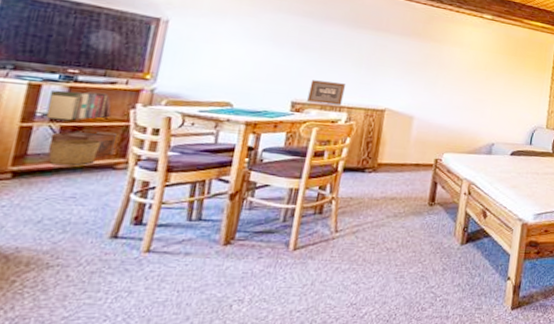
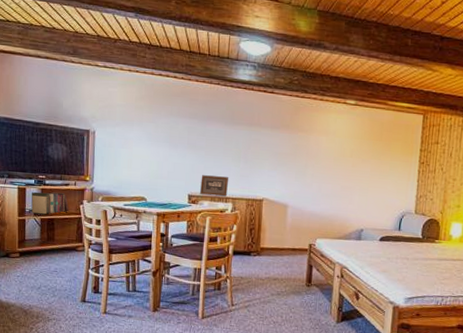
decorative box: present [48,131,117,157] -> none [36,222,75,242]
basket: present [49,136,102,166] -> none [37,226,66,248]

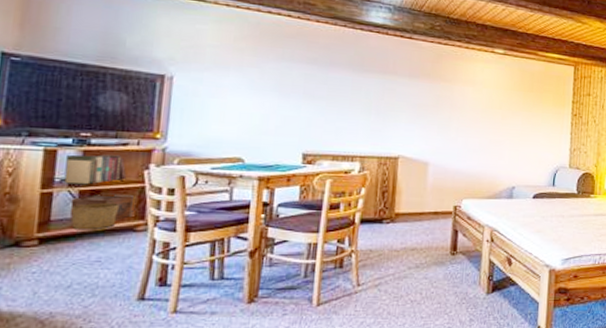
decorative box: none [36,222,75,242] -> present [69,194,134,222]
basket: none [37,226,66,248] -> present [71,199,120,230]
picture frame: present [200,175,228,197] -> none [318,130,356,155]

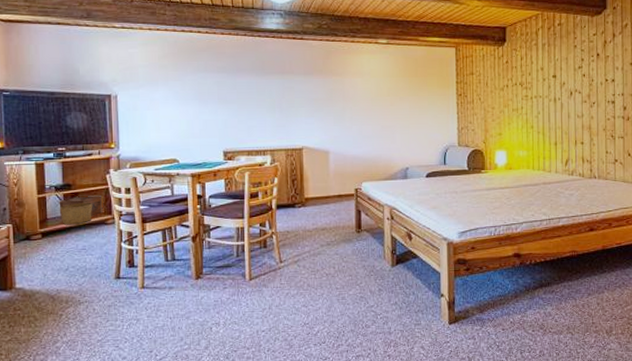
books: present [64,154,127,185] -> none [51,164,95,190]

